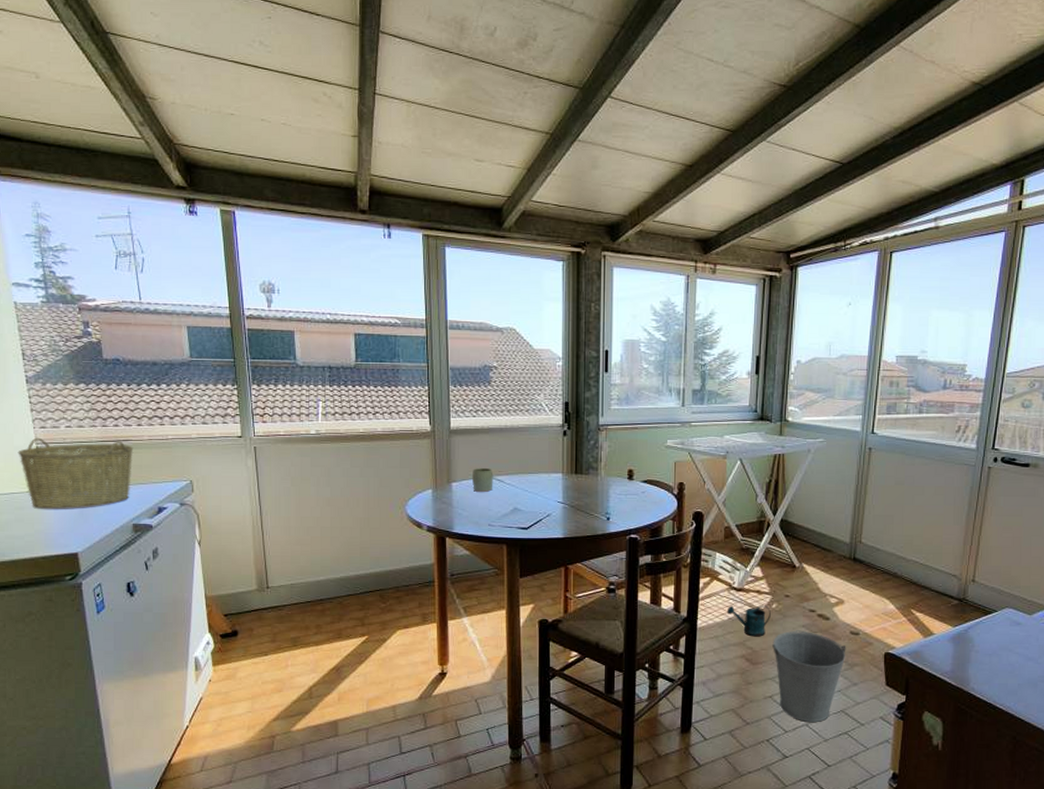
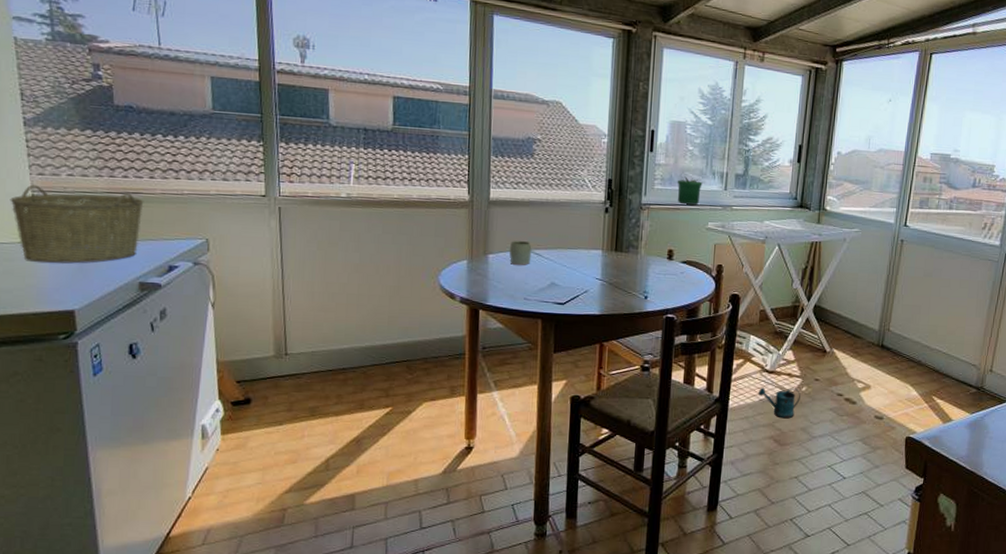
planter: none [633,395,659,424] -> present [677,176,703,205]
bucket: present [772,630,846,723] -> none [800,413,870,504]

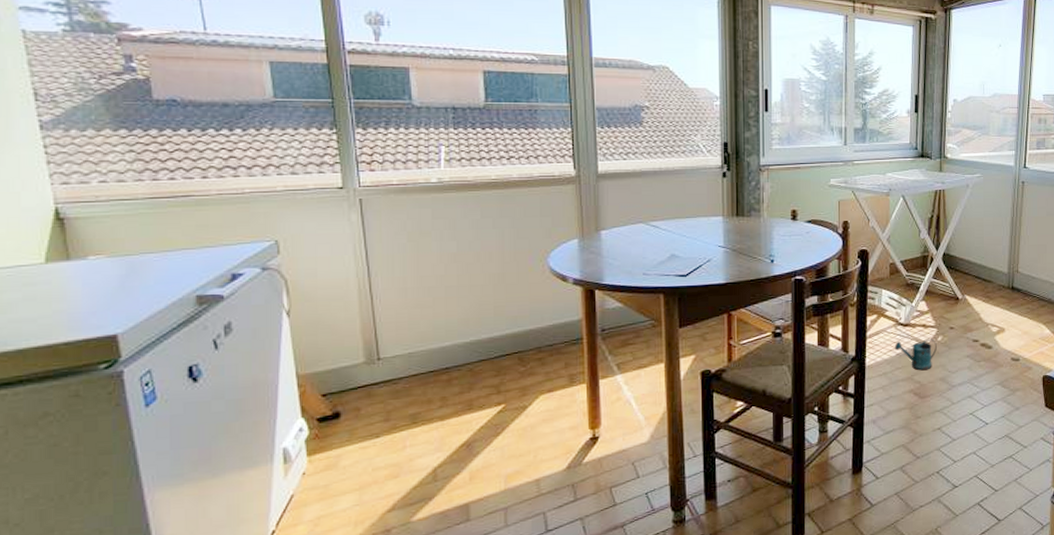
basket: present [10,184,144,264] -> none [27,195,197,284]
mug: present [509,241,532,265] -> none [623,214,648,239]
planter: present [677,176,703,205] -> none [795,134,821,163]

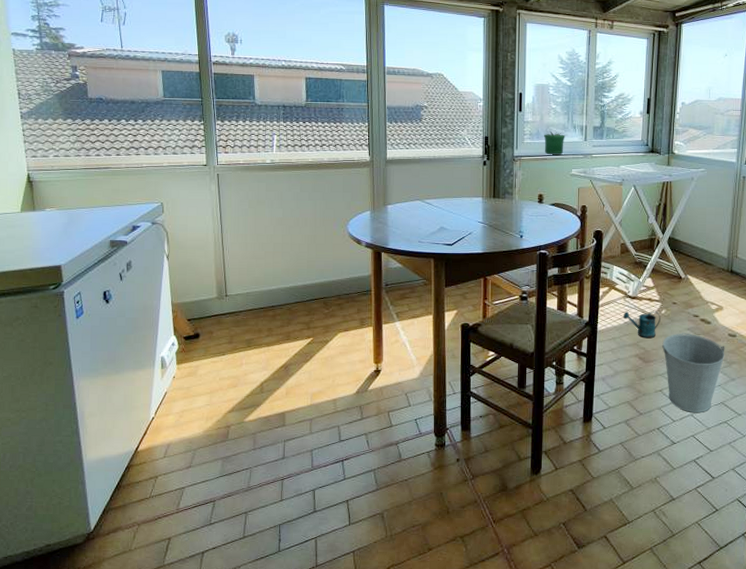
planter: none [795,134,821,163] -> present [543,131,565,155]
bucket: none [939,360,1008,451] -> present [662,333,725,413]

